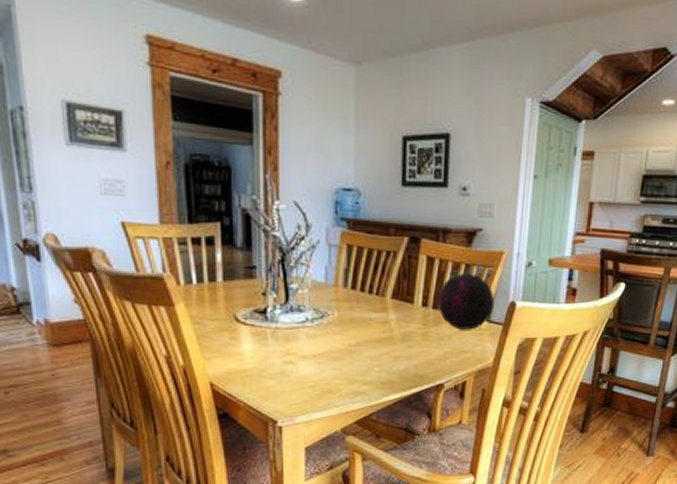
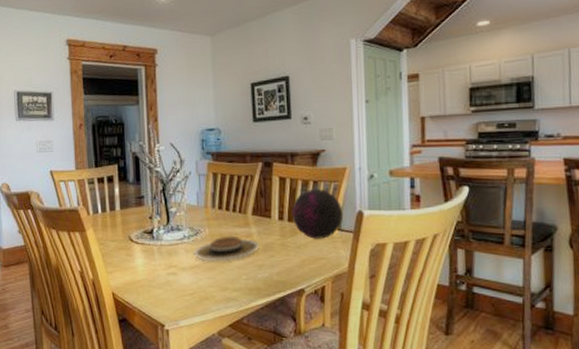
plate: none [317,321,397,351] -> present [193,236,259,262]

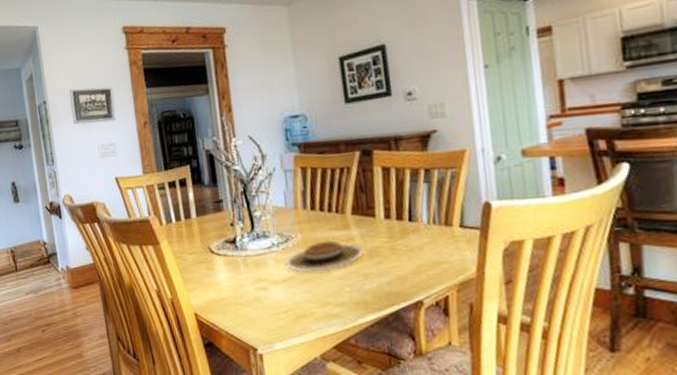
decorative orb: present [292,188,344,239] -> none [400,177,466,240]

